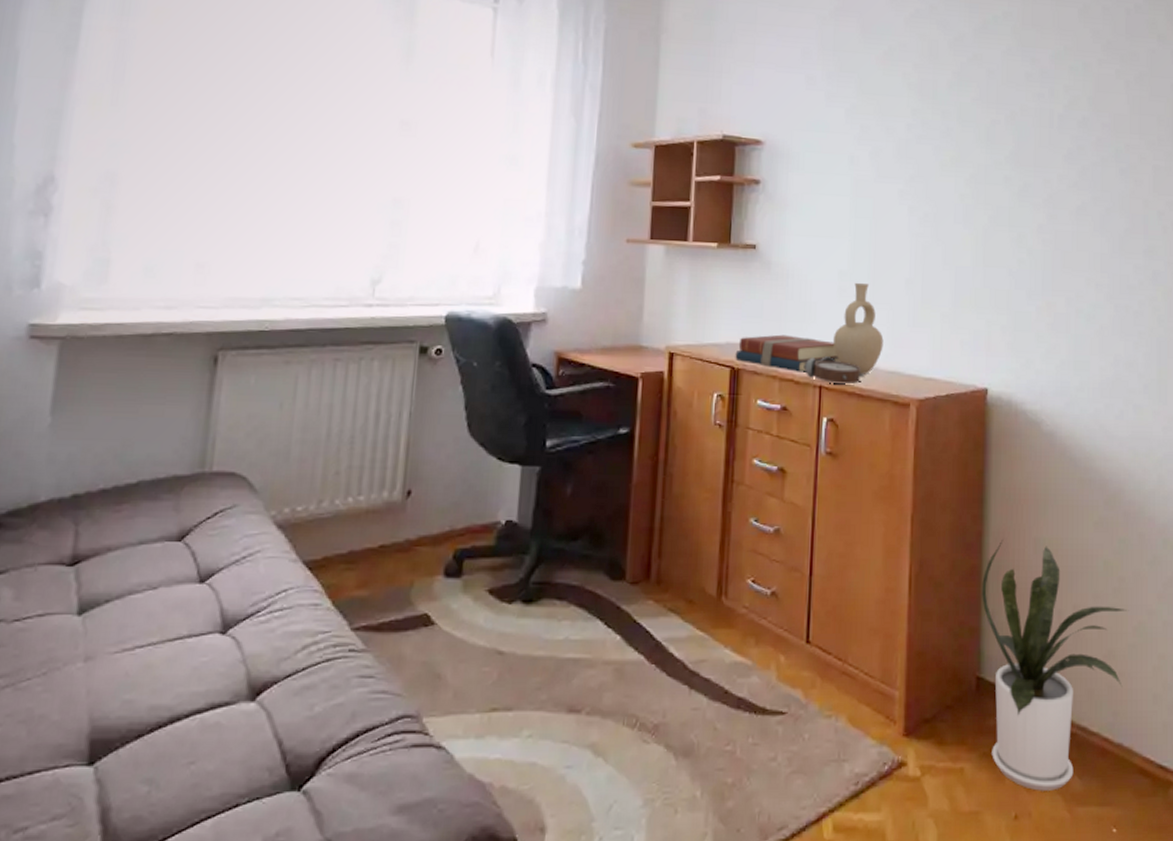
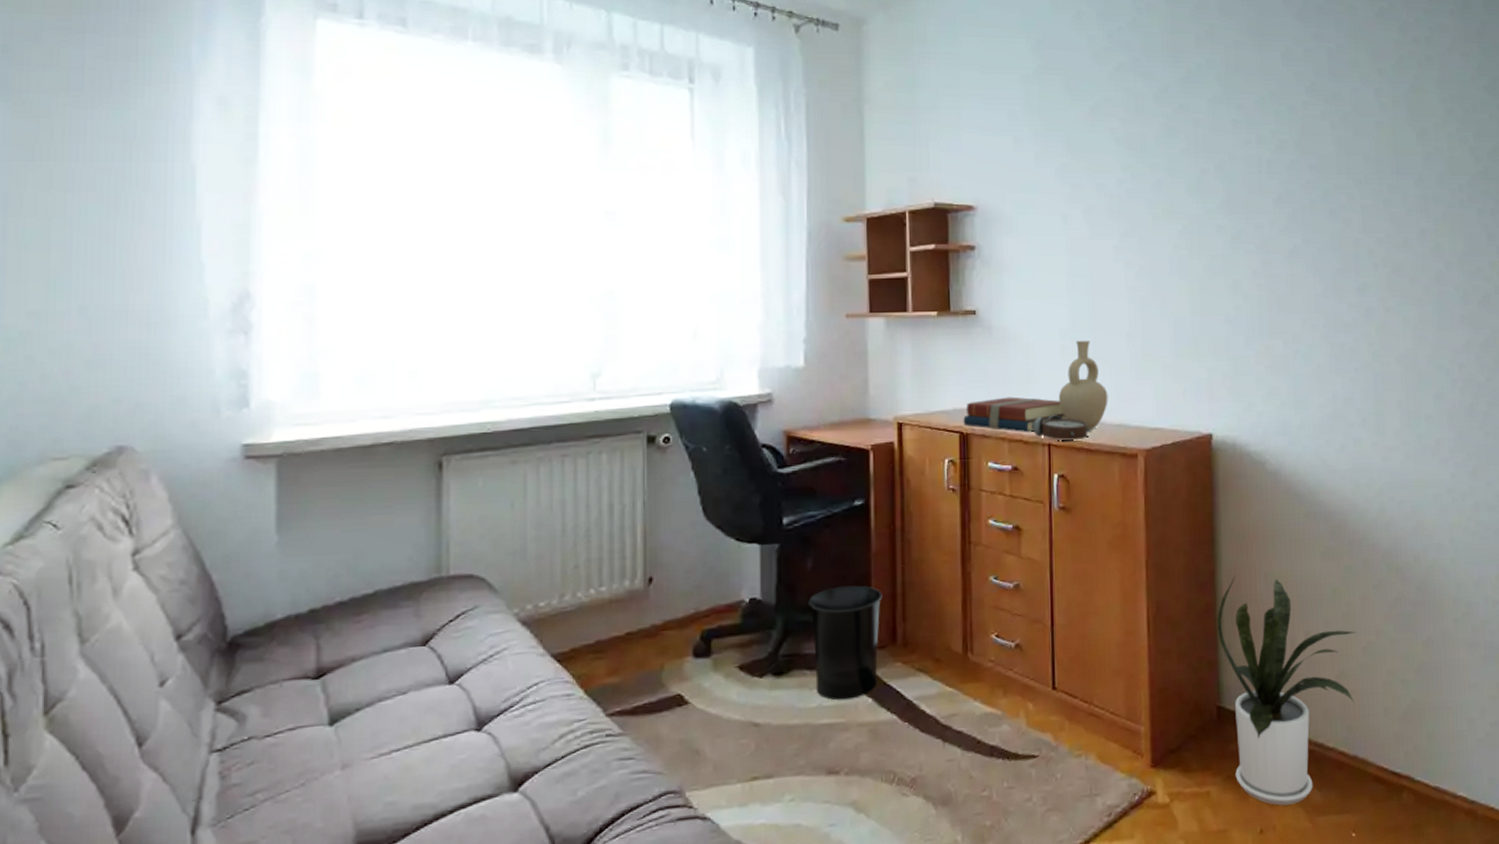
waste bin: none [564,515,640,635] -> present [809,585,883,700]

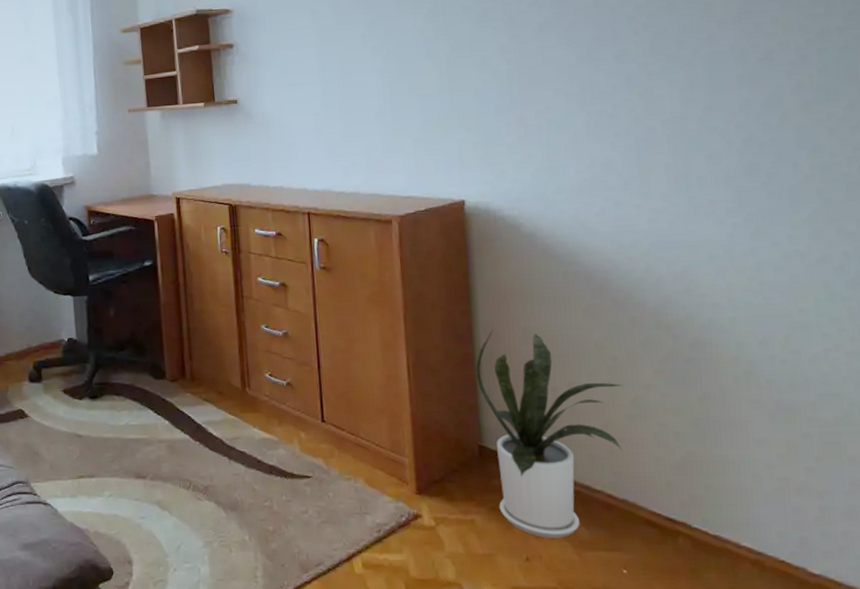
waste bin: present [809,585,883,700] -> none [113,330,172,421]
books: present [963,396,1066,432] -> none [231,172,323,203]
alarm clock: present [1031,415,1093,441] -> none [291,187,348,210]
vase: present [1058,340,1108,430] -> none [315,120,362,199]

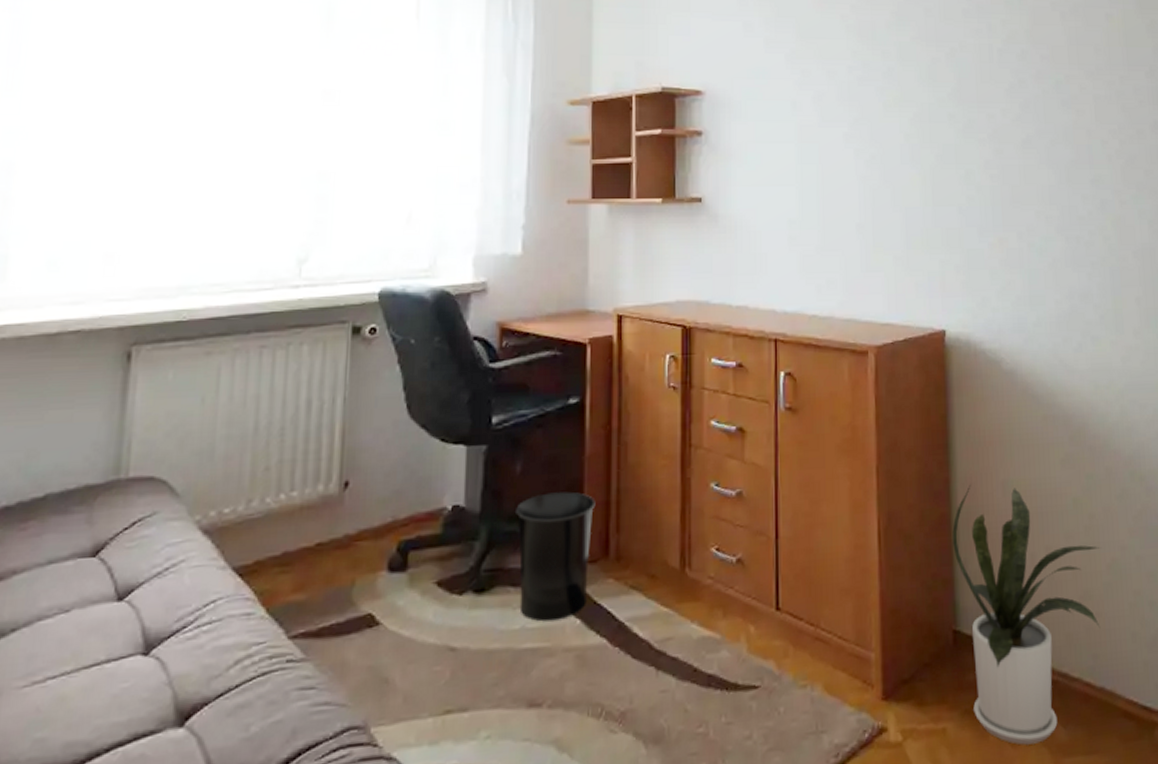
waste bin: none [113,330,172,421] -> present [516,491,596,621]

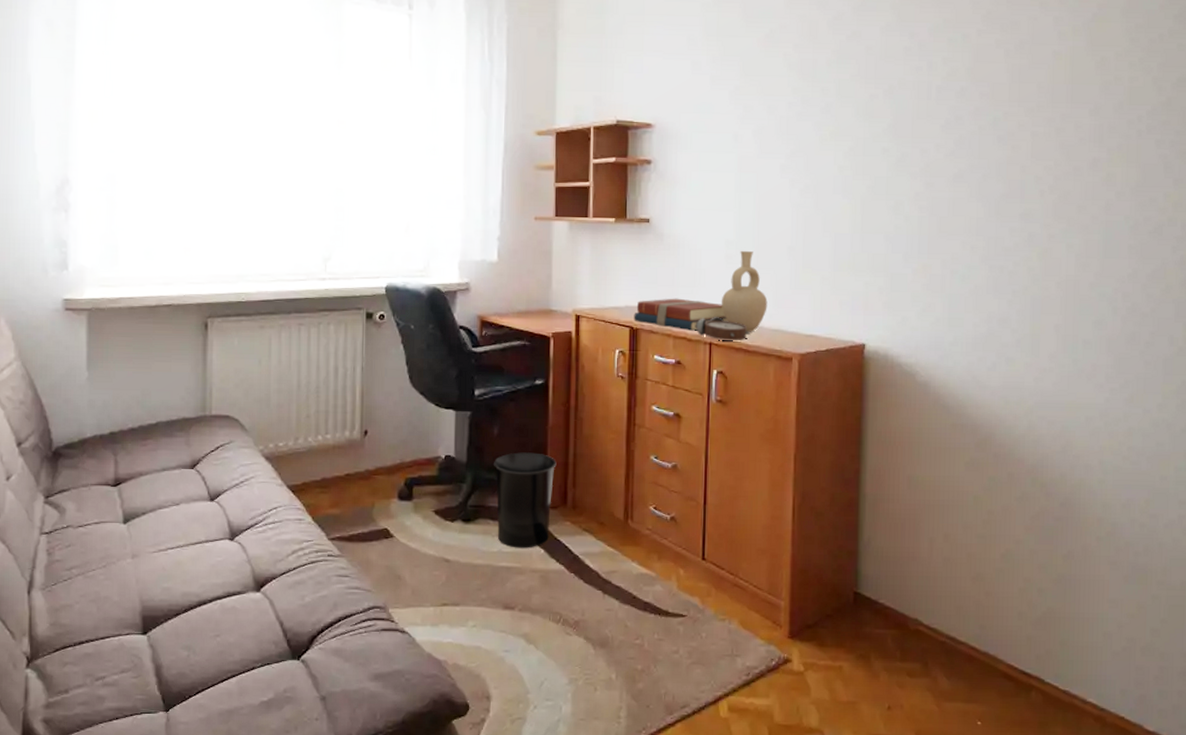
books: none [686,288,794,327] -> present [634,298,727,331]
alarm clock: none [757,308,821,336] -> present [695,317,751,342]
vase: none [785,230,838,324] -> present [721,250,768,332]
house plant: present [952,485,1101,745] -> none [859,477,995,688]

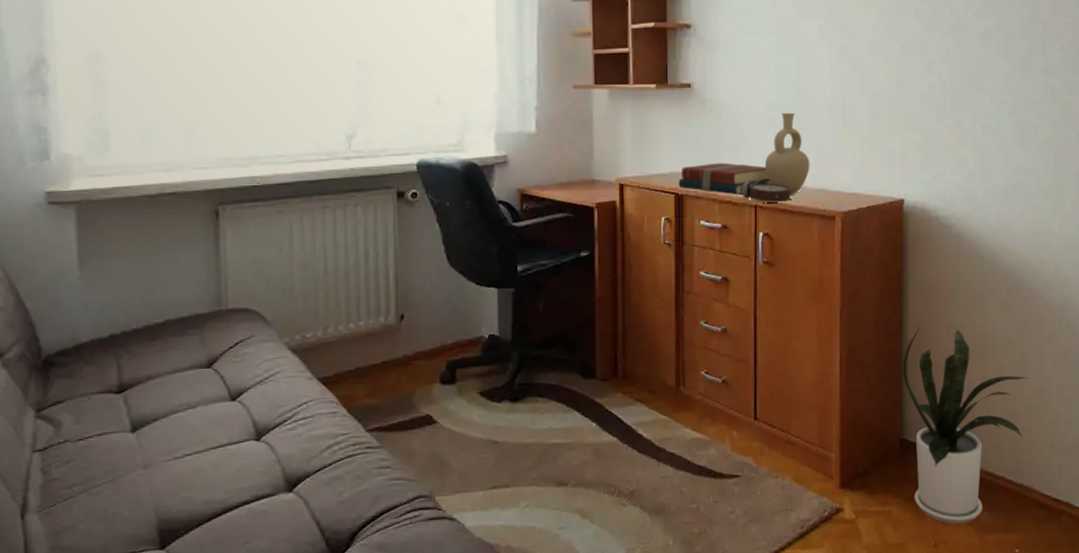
waste bin: present [494,452,557,548] -> none [540,326,605,424]
house plant: none [859,477,995,688] -> present [903,326,1027,524]

